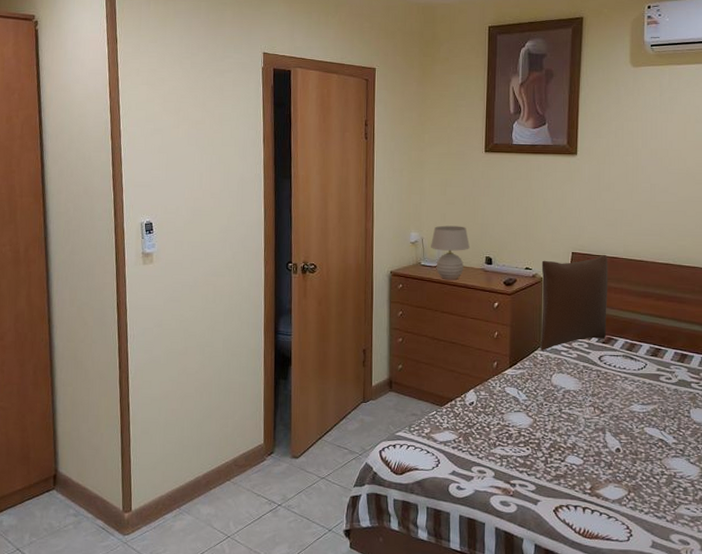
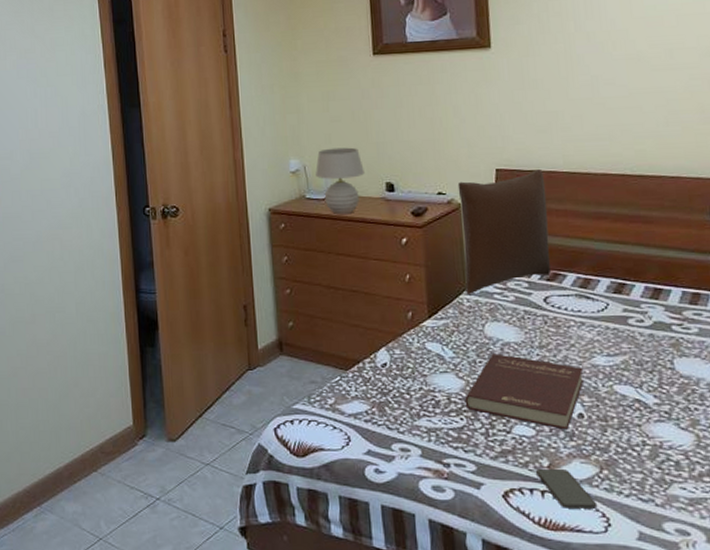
book: none [531,398,623,461] -> present [464,353,584,430]
smartphone: none [580,490,624,522] -> present [535,468,598,509]

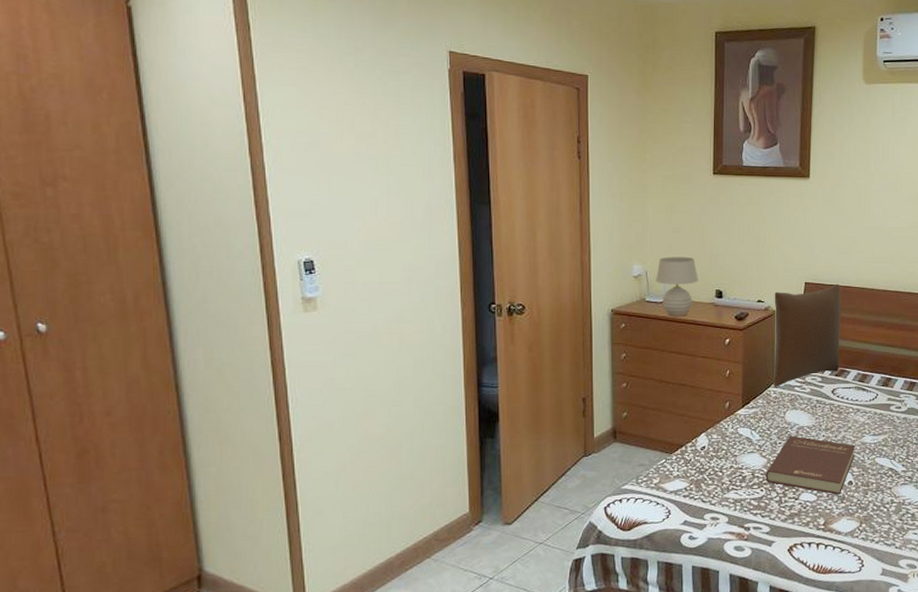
smartphone: present [535,468,598,509] -> none [813,525,856,556]

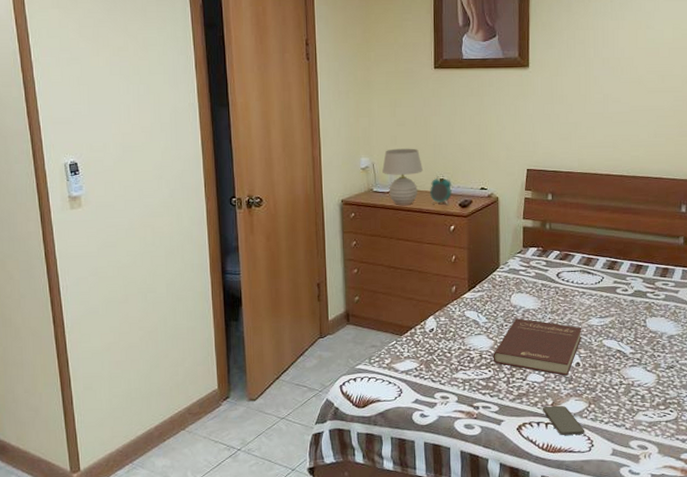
alarm clock: none [705,286,728,317] -> present [430,175,452,205]
pillow: present [774,283,841,387] -> none [497,169,564,271]
smartphone: none [813,525,856,556] -> present [542,405,585,435]

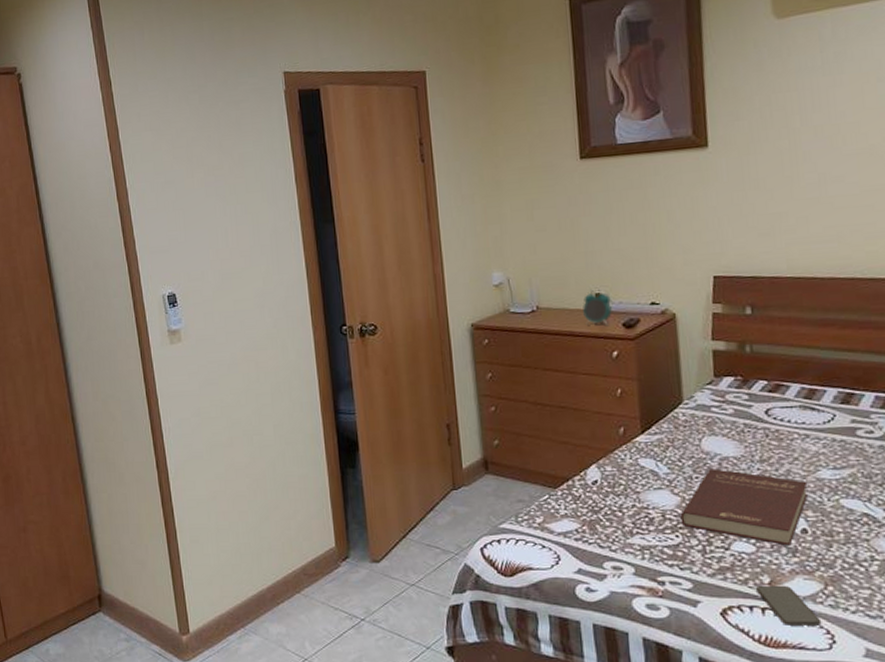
table lamp: present [382,148,423,206] -> none [520,257,572,329]

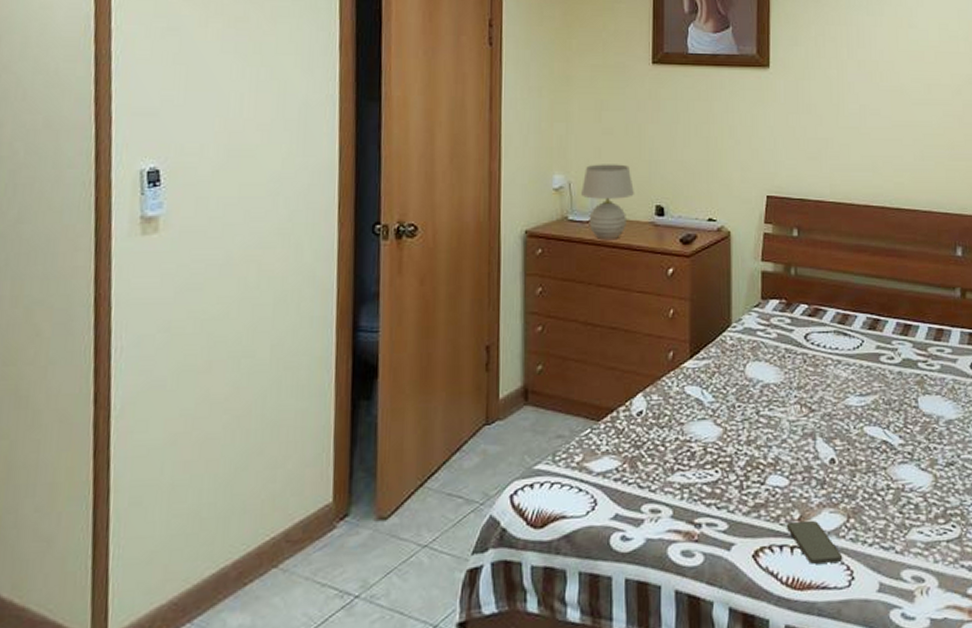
table lamp: none [520,257,572,329] -> present [581,164,634,241]
alarm clock: present [583,288,612,325] -> none [643,200,671,240]
book: present [680,468,808,546] -> none [721,396,837,477]

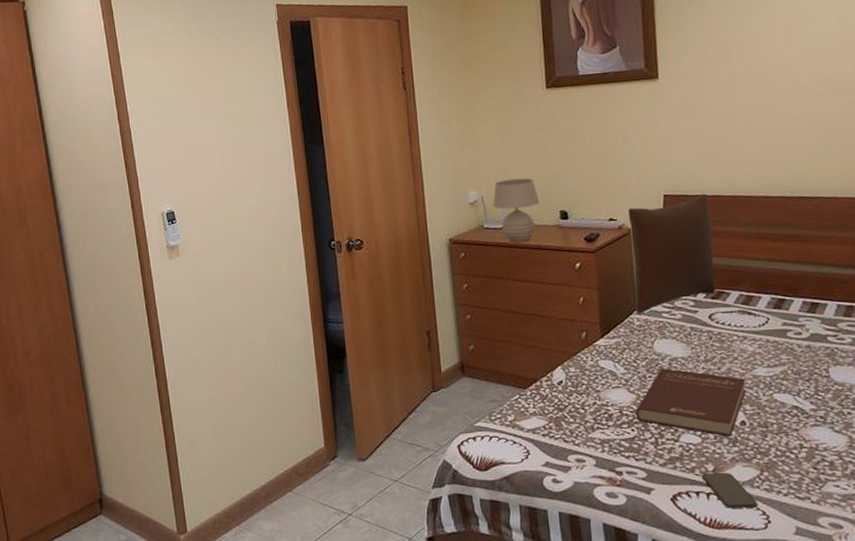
book: none [721,396,837,477] -> present [635,368,746,437]
pillow: none [728,197,813,331] -> present [627,193,715,314]

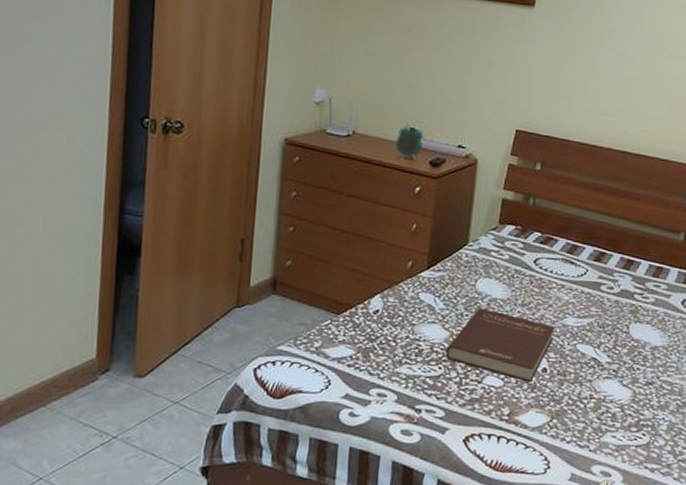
table lamp: present [493,178,539,243] -> none [340,83,391,156]
alarm clock: none [549,206,575,239] -> present [395,123,424,161]
pillow: present [627,193,715,314] -> none [466,135,557,250]
smartphone: present [701,472,759,508] -> none [495,416,543,453]

